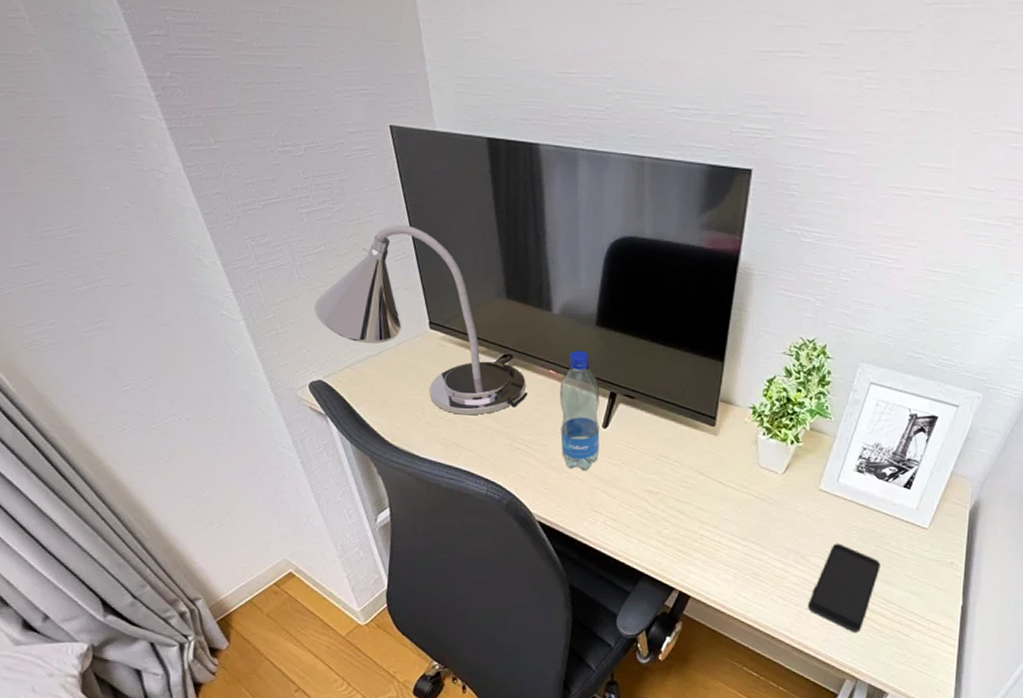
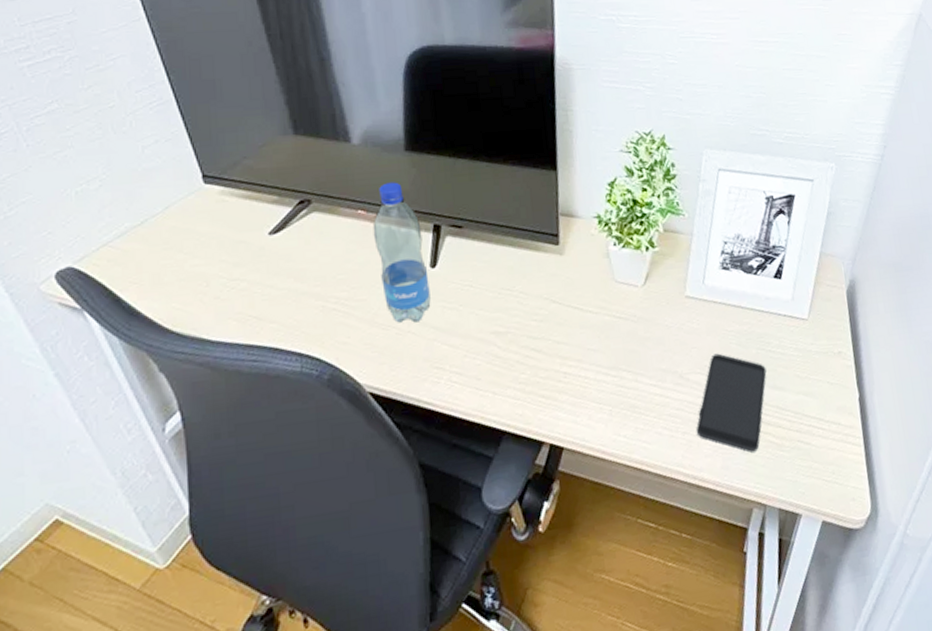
table lamp: present [314,224,528,416] -> none [52,65,336,281]

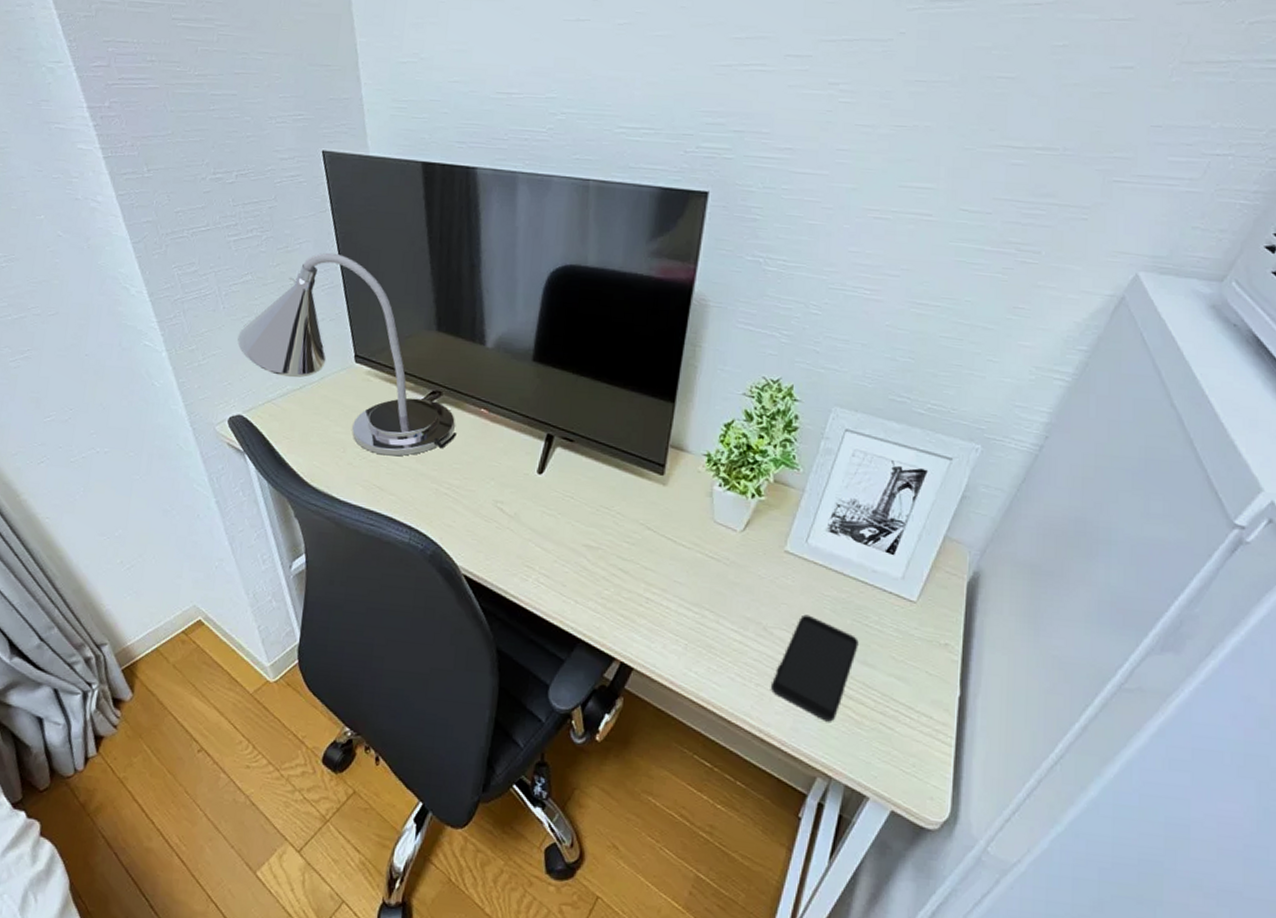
table lamp: none [52,65,336,281] -> present [237,252,457,456]
bottle: present [372,182,431,323] -> none [491,387,536,521]

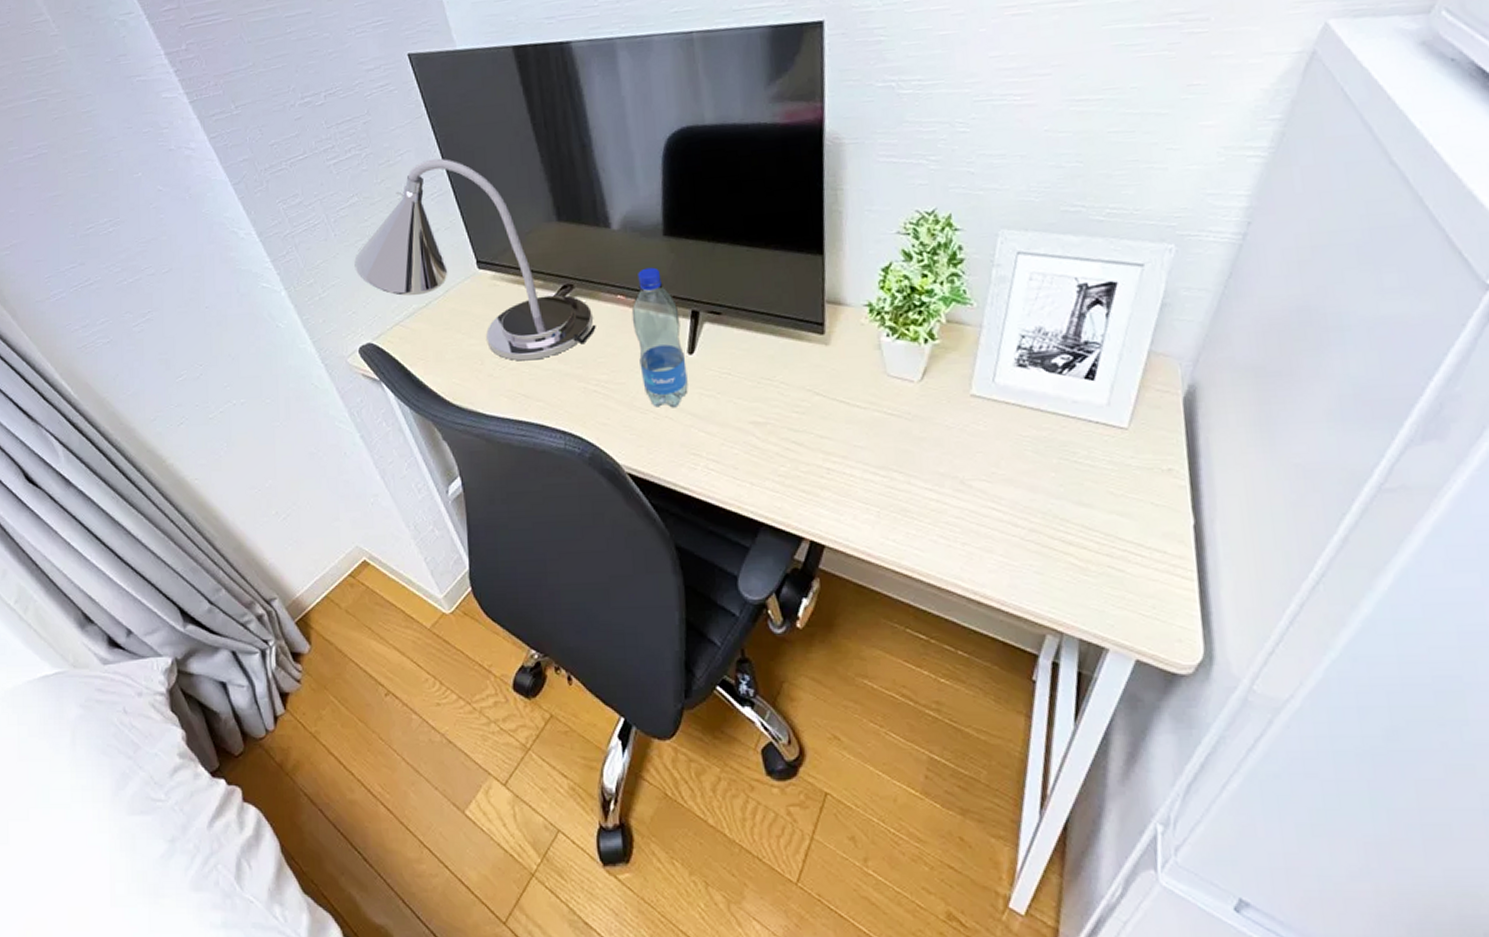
bottle: none [491,387,536,521] -> present [631,267,688,408]
mobile phone: present [771,614,859,722] -> none [979,460,1070,573]

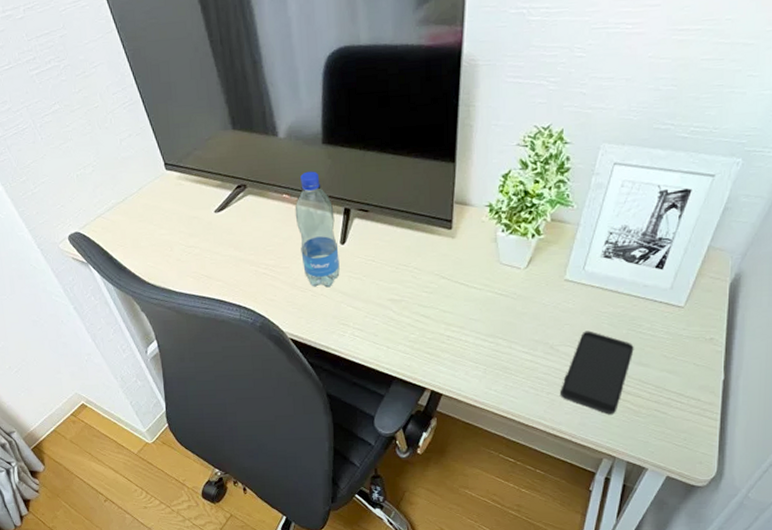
table lamp: present [354,158,596,361] -> none [59,71,265,248]
mobile phone: none [979,460,1070,573] -> present [561,330,634,415]

